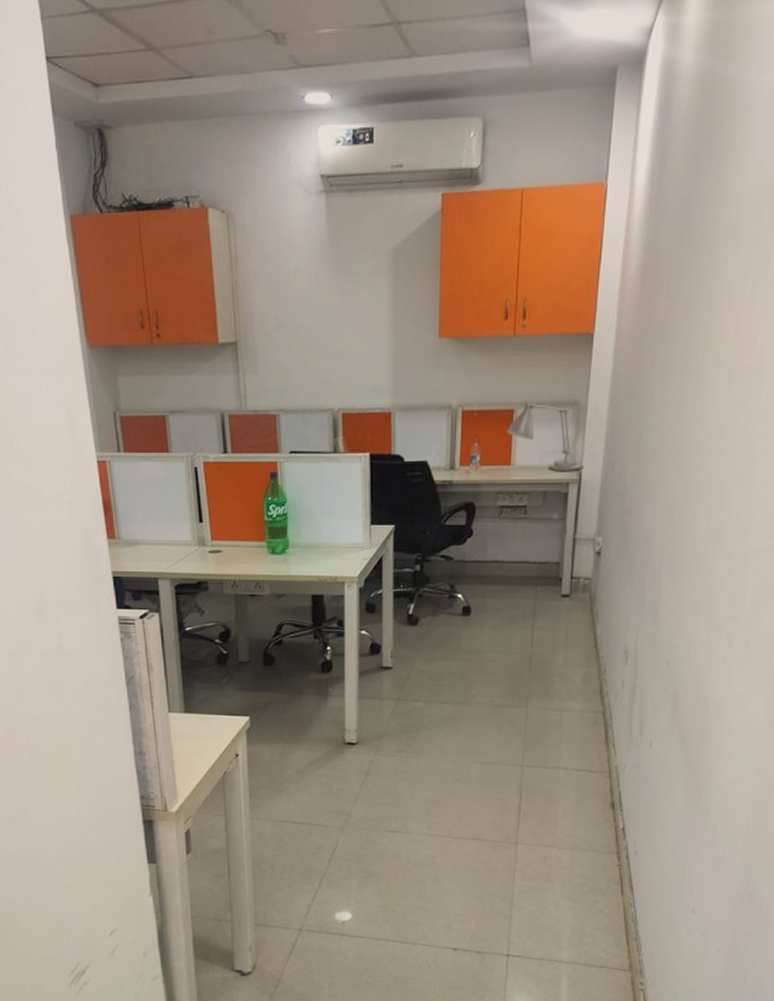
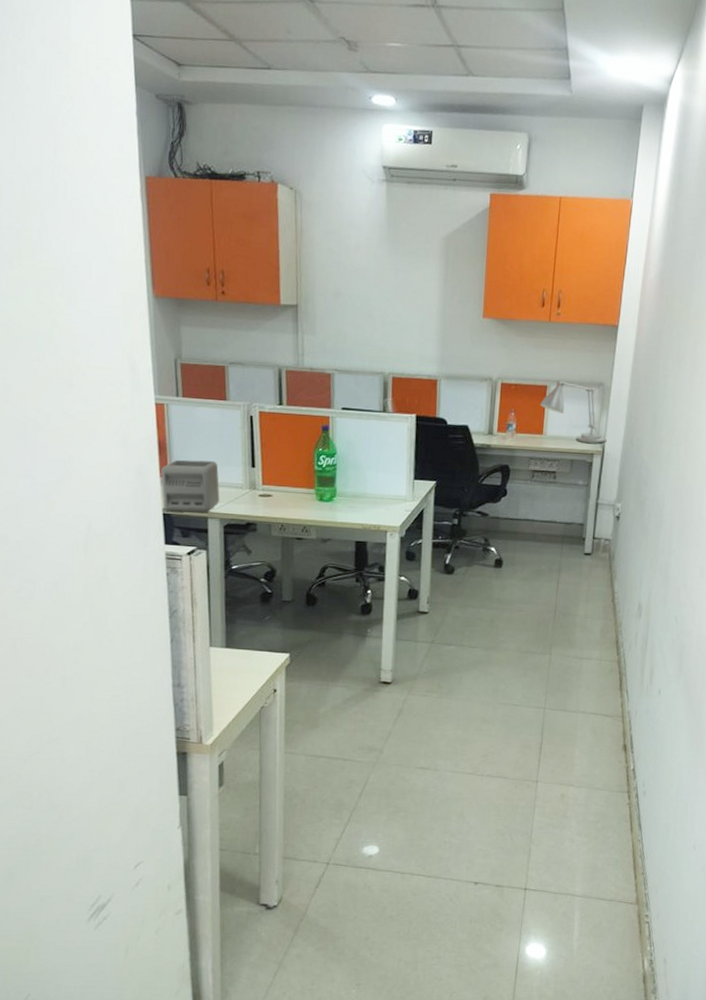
desk organizer: none [108,519,169,574] -> present [161,459,220,513]

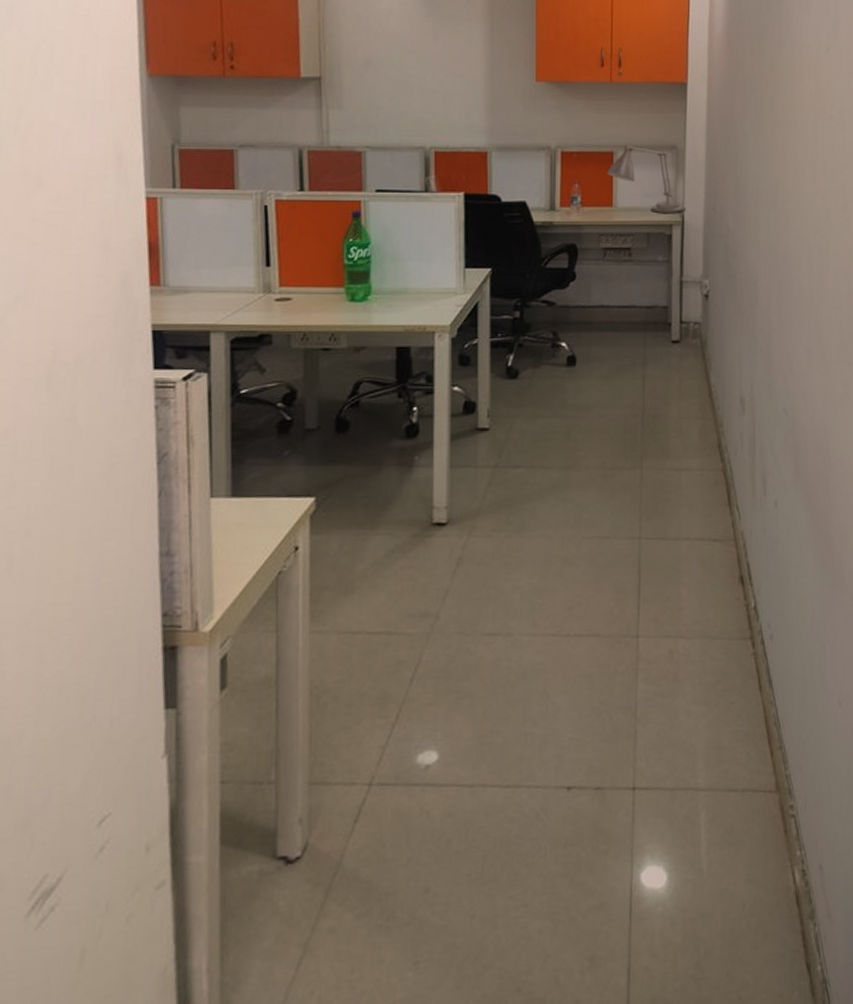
desk organizer: present [161,459,220,513] -> none [151,262,226,327]

